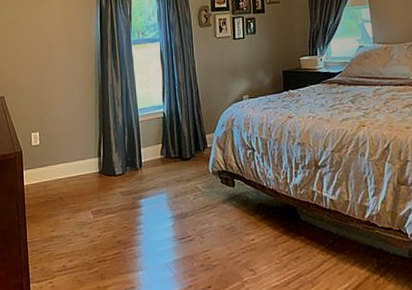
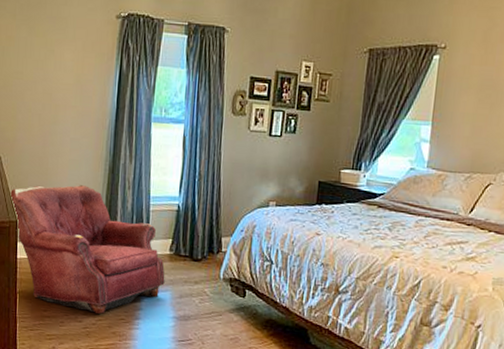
armchair: none [14,108,160,226] -> present [10,183,165,314]

